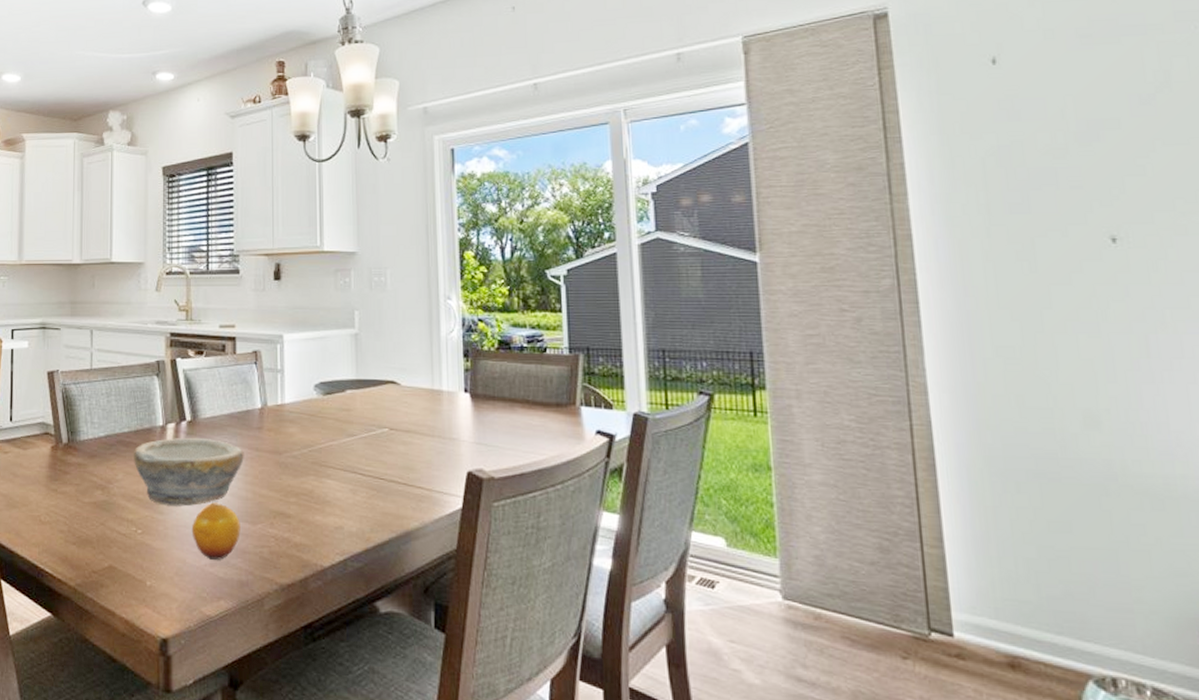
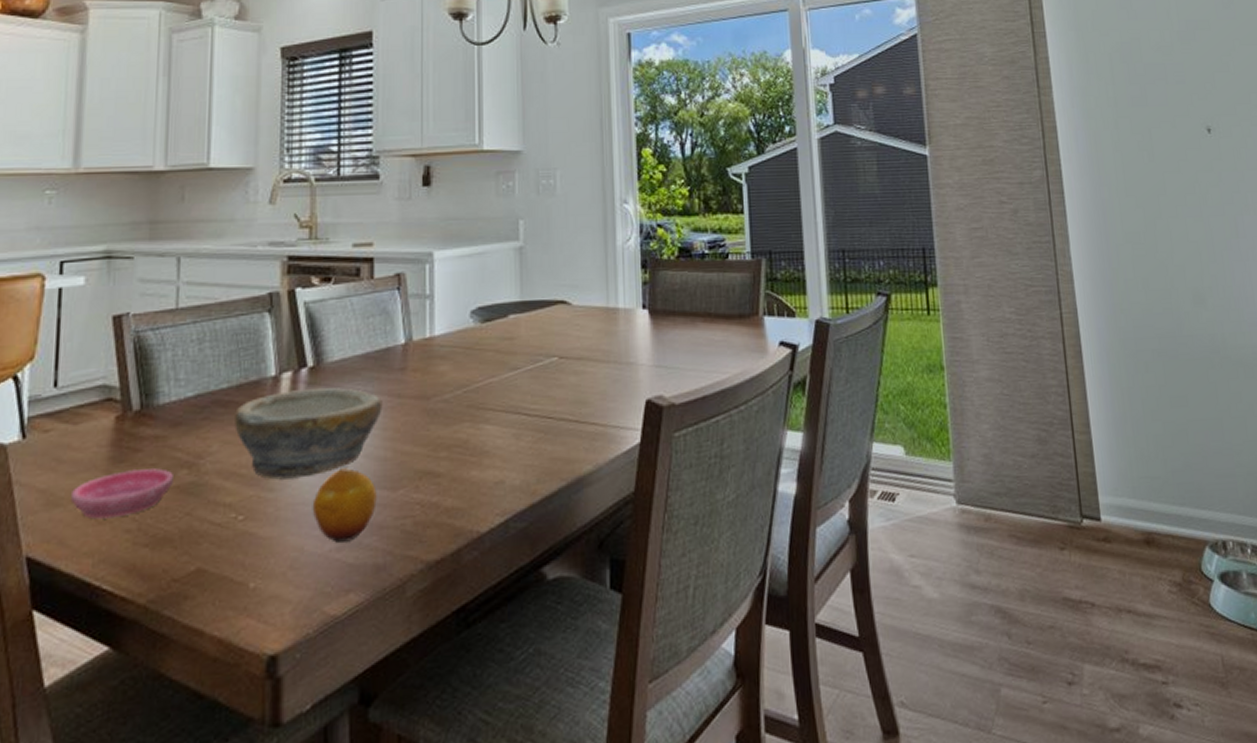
saucer: none [24,487,91,521] -> present [71,468,173,519]

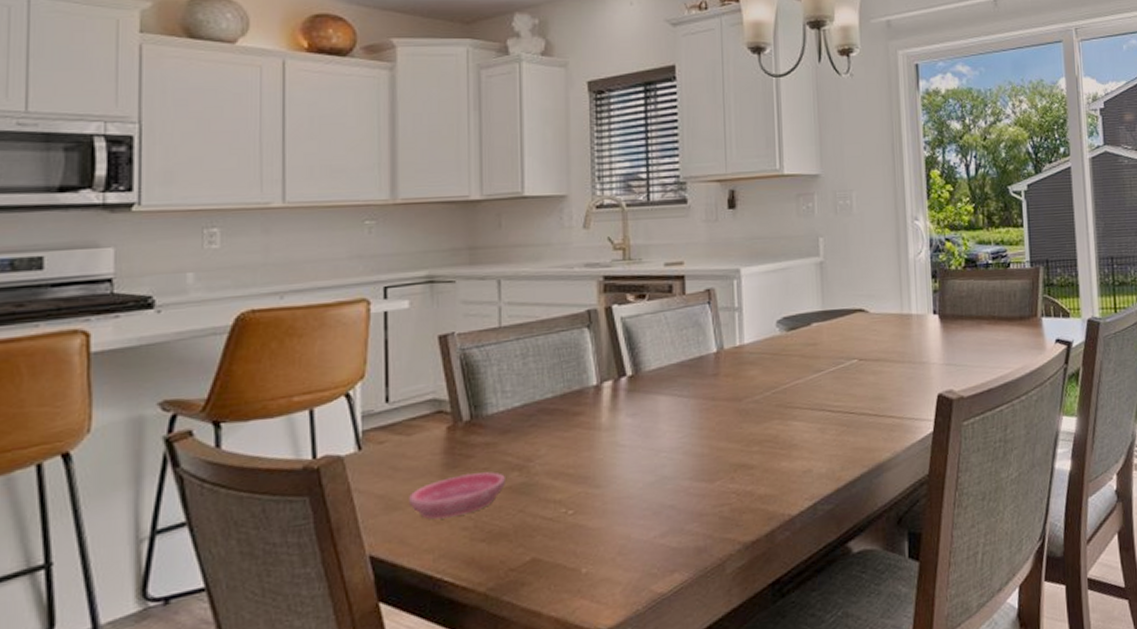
bowl: present [234,387,383,480] -> none [560,393,698,478]
fruit: present [312,468,377,543] -> none [636,464,696,530]

